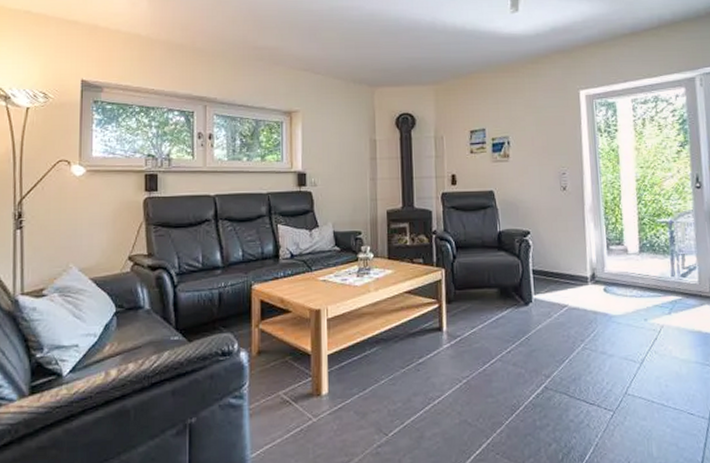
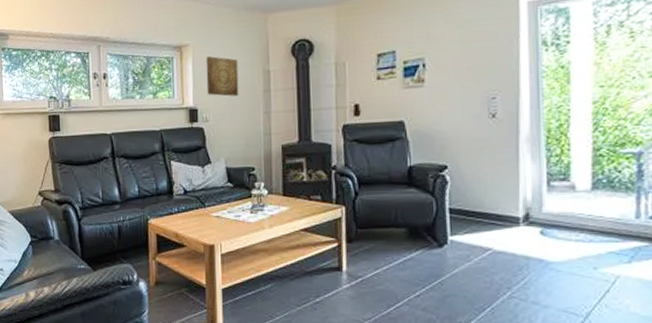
wall art: none [315,123,347,162] -> present [205,56,239,97]

